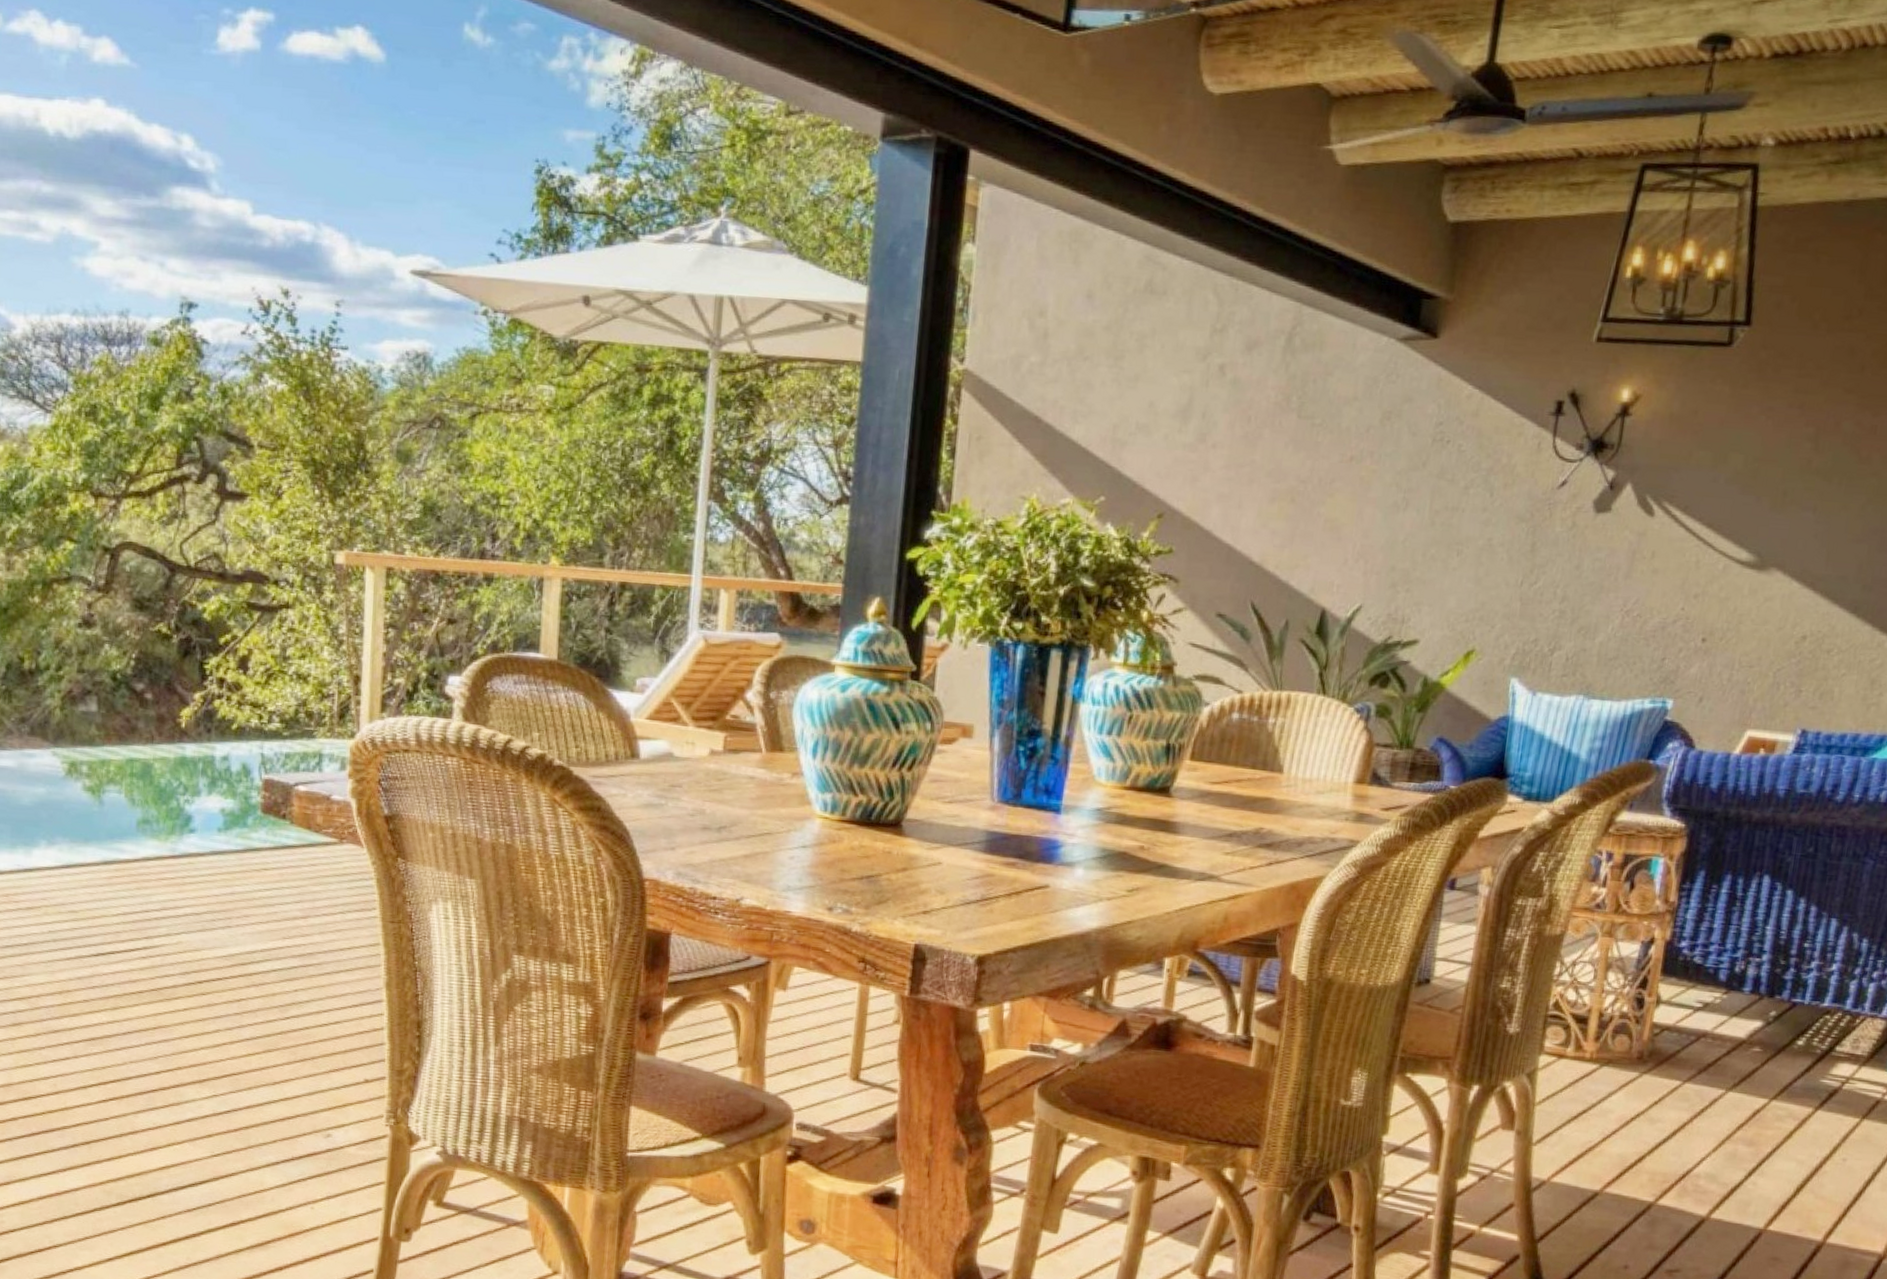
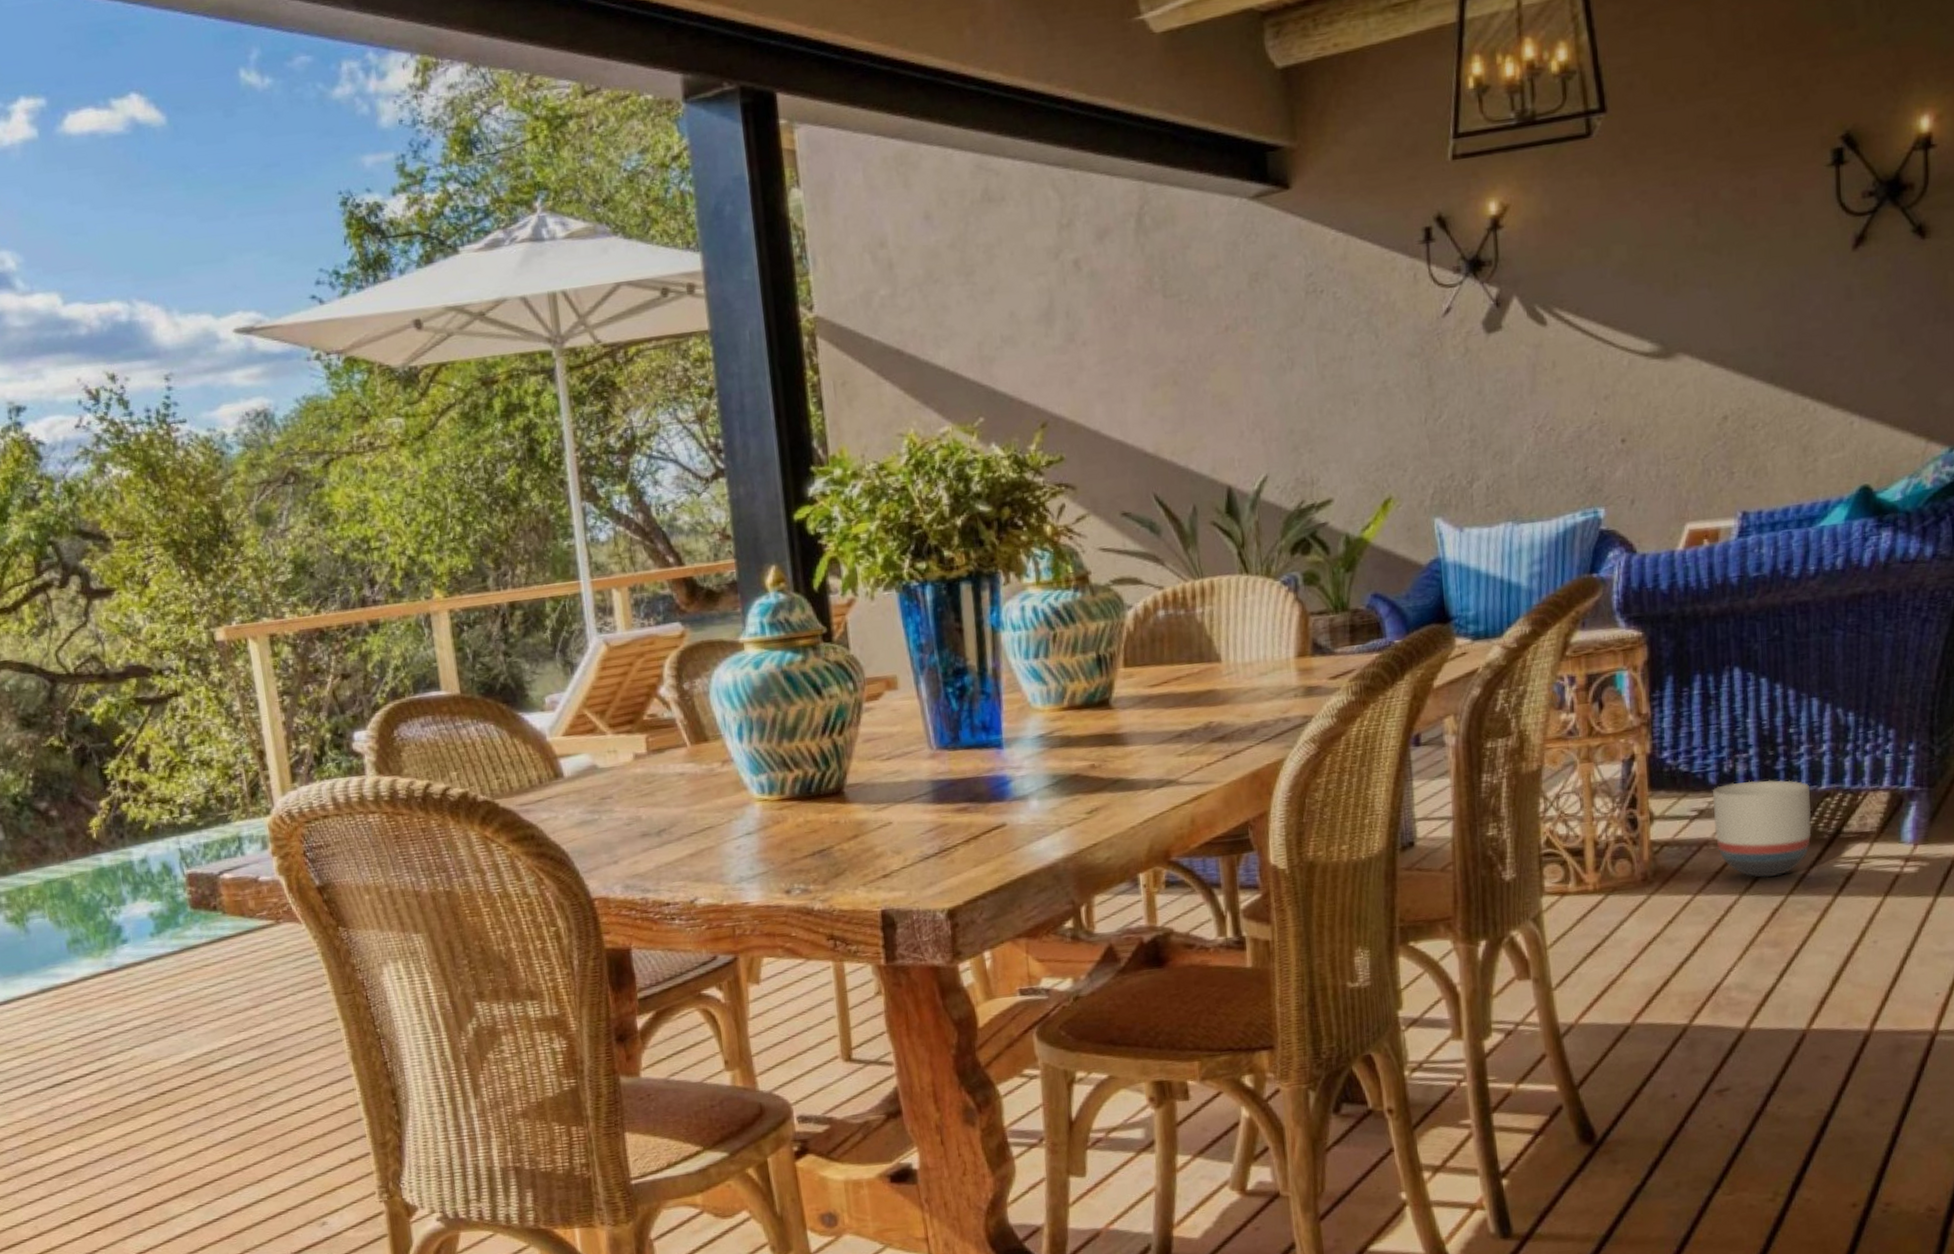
planter: none [1714,983,1812,1079] -> present [1713,779,1812,878]

